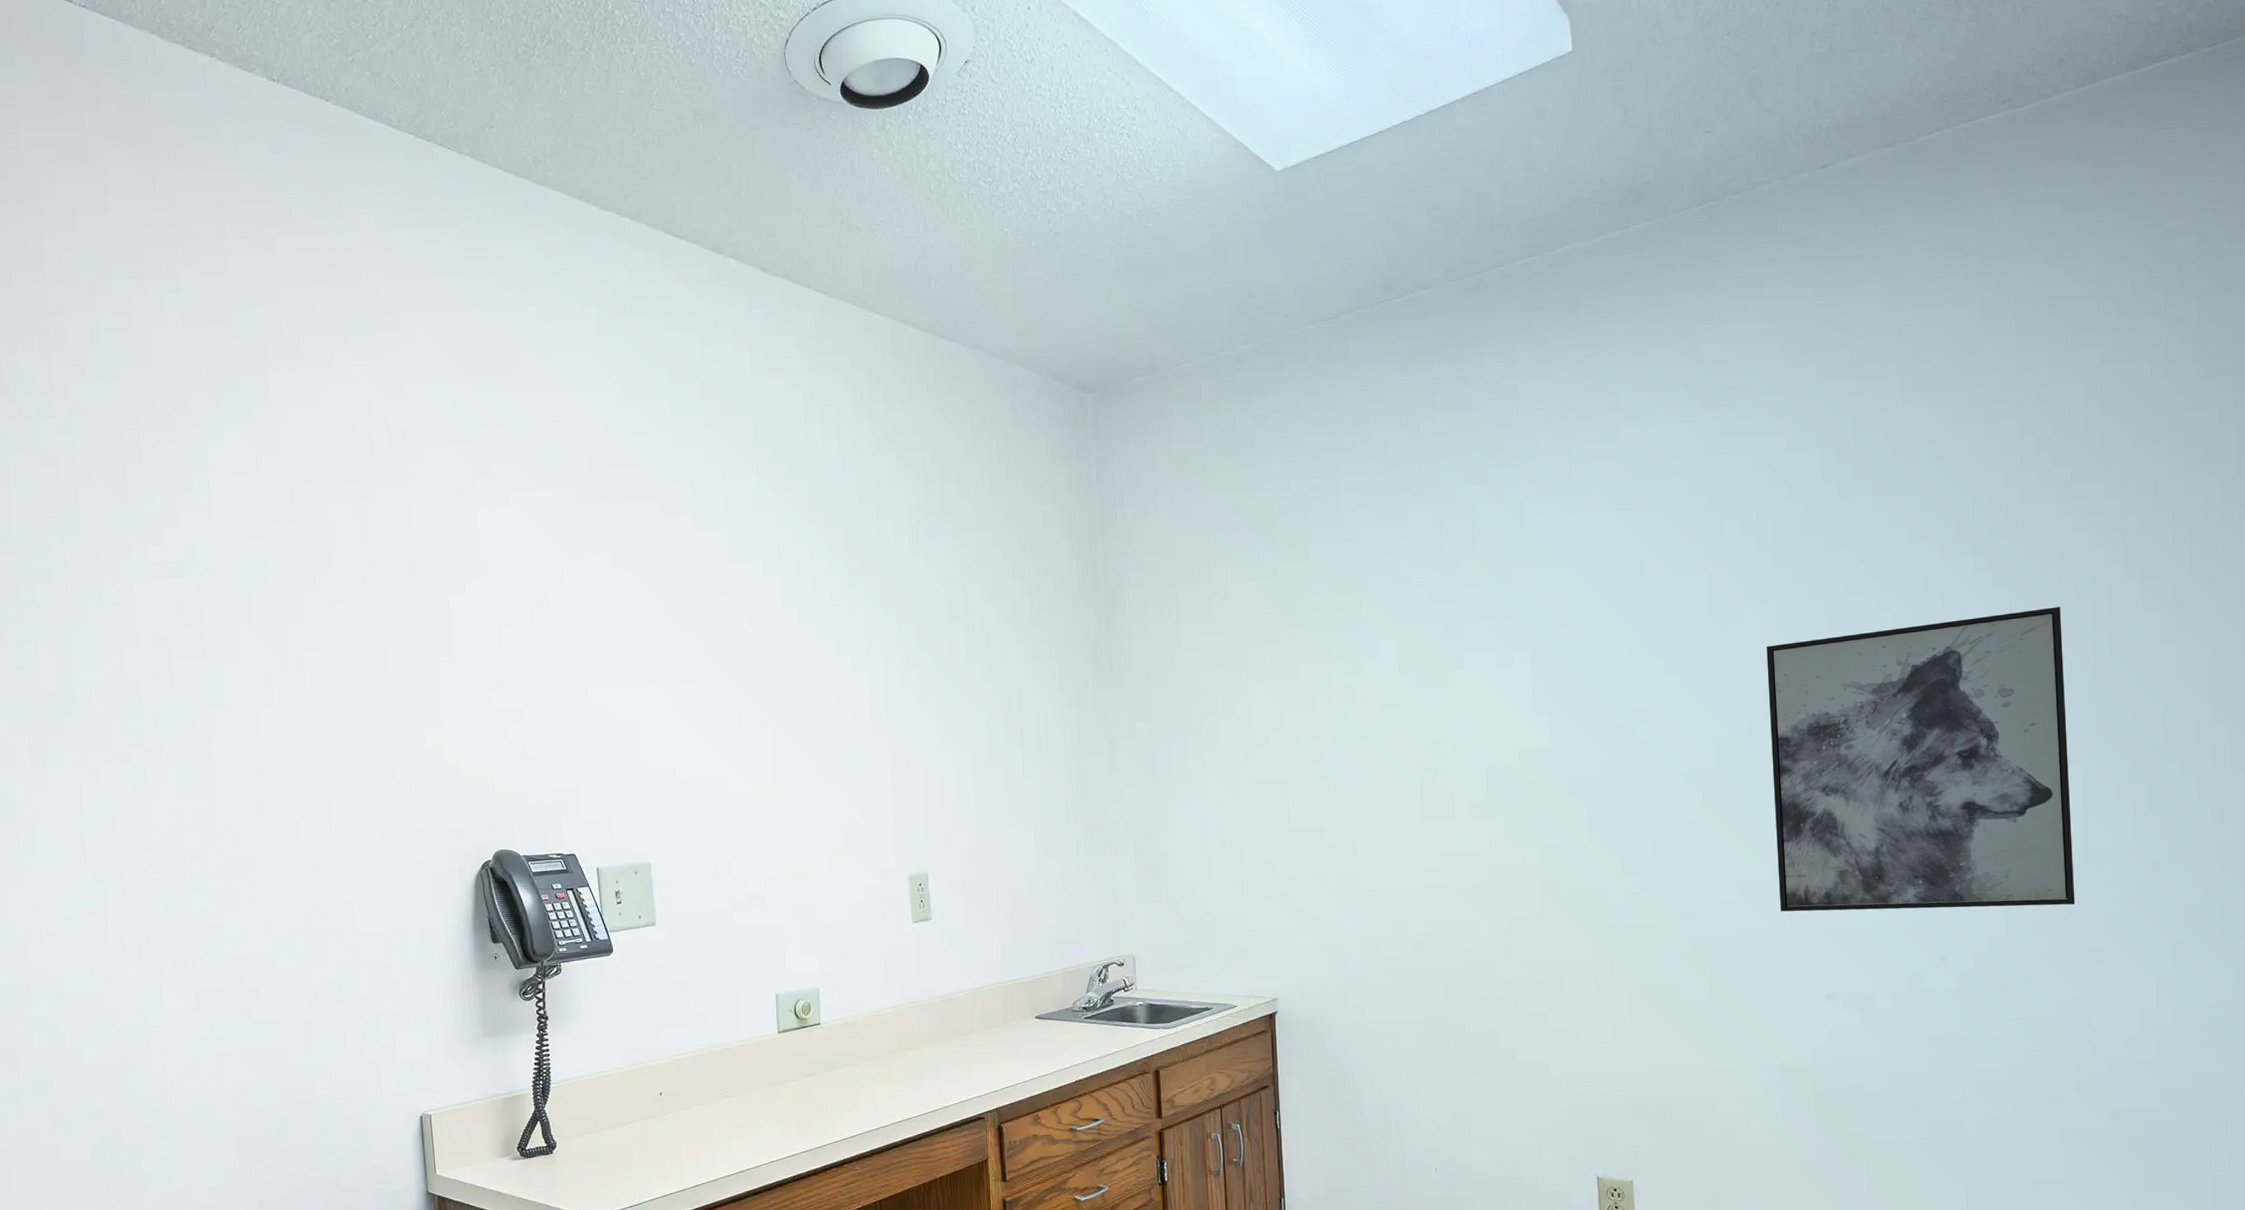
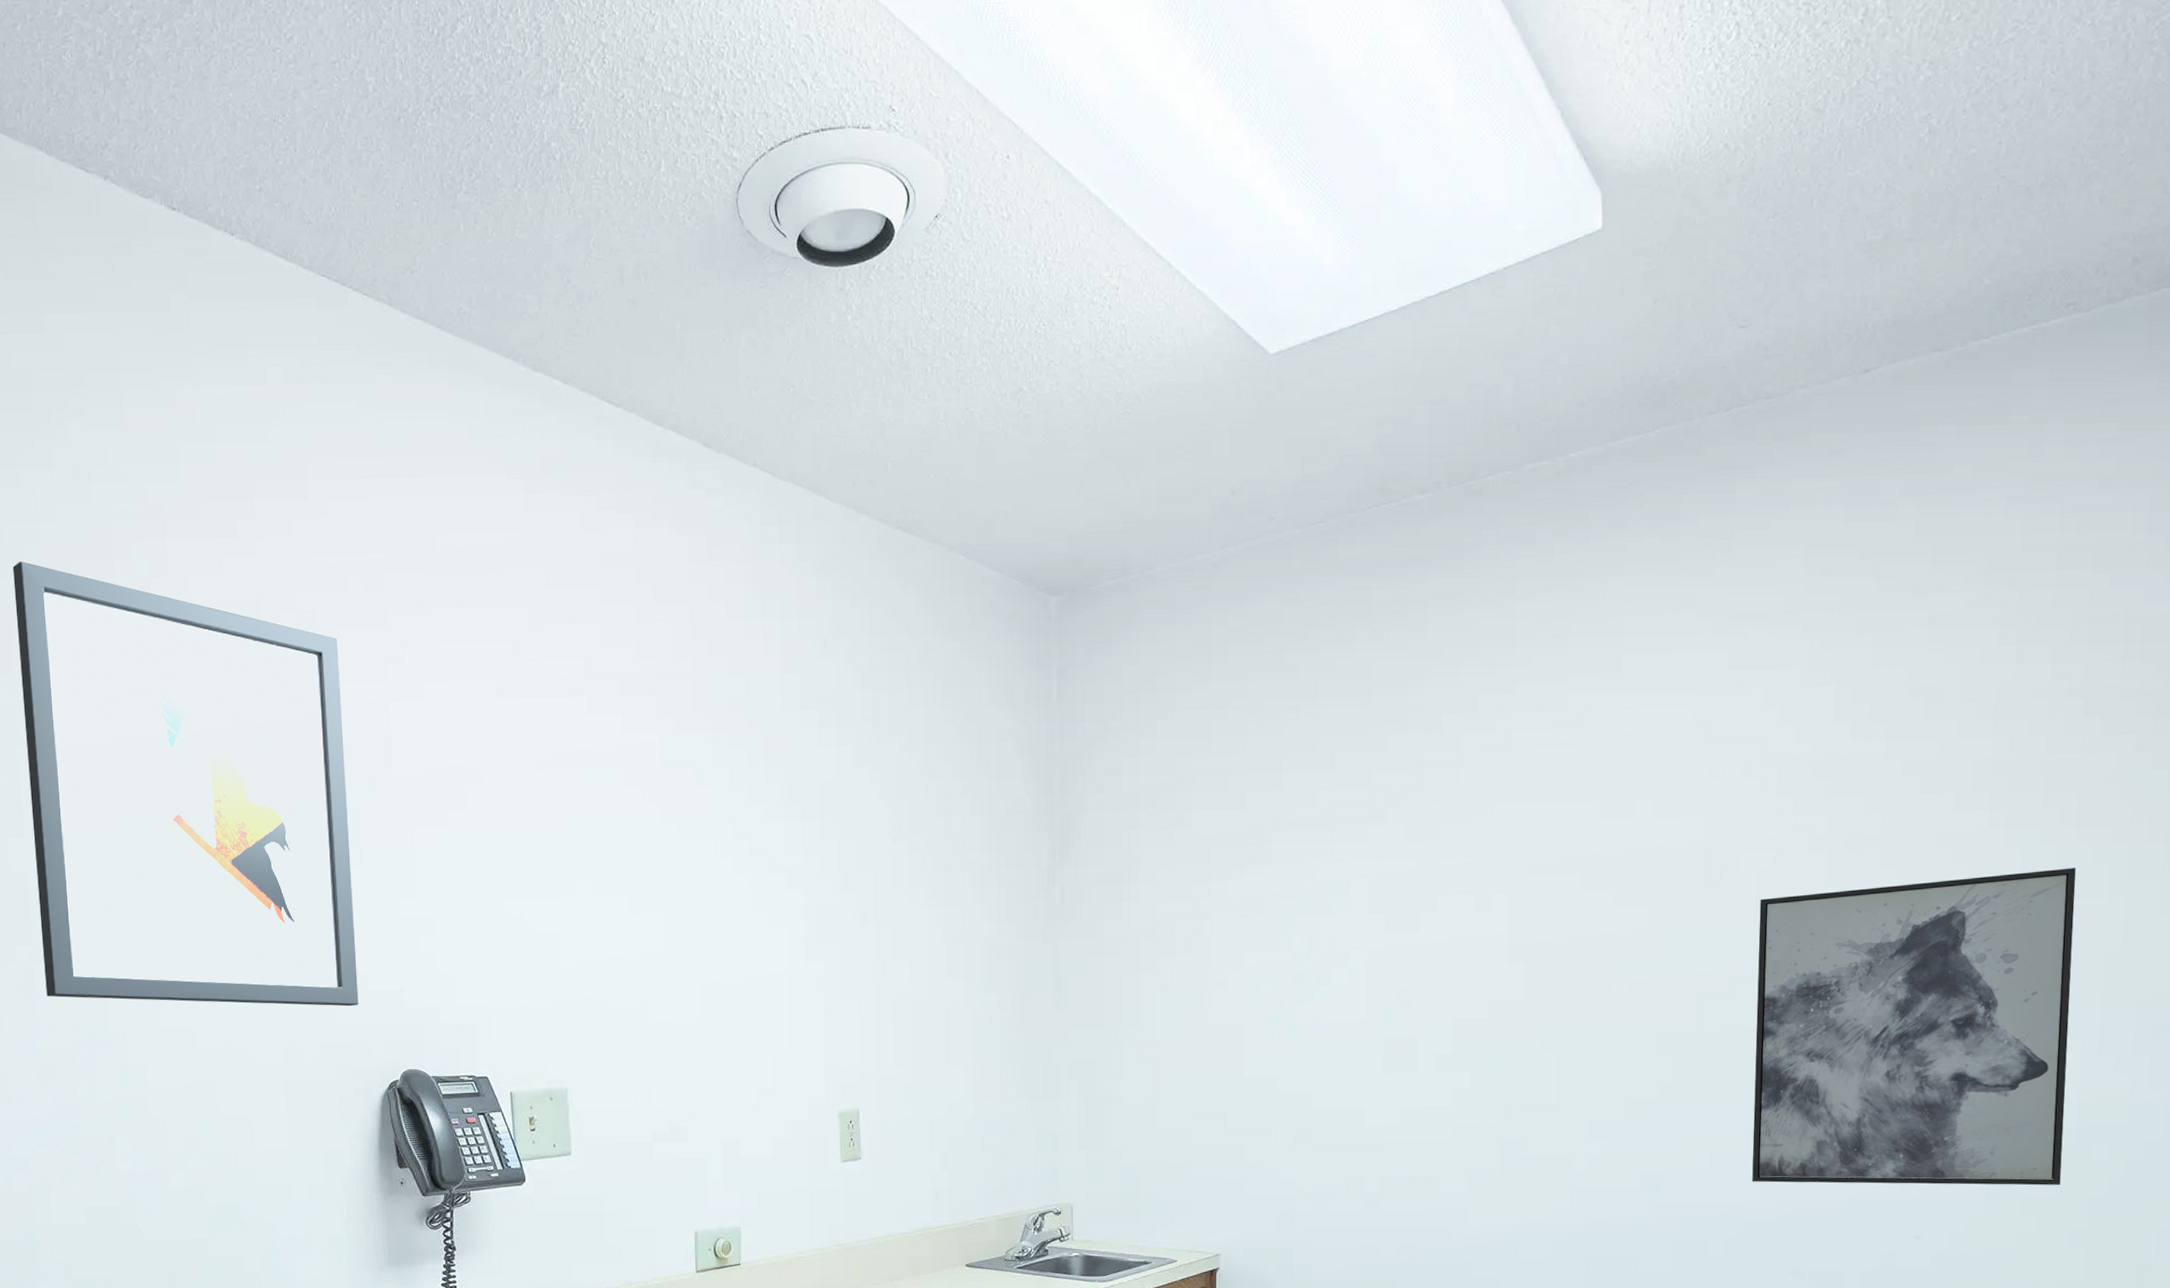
wall art: none [127,396,452,794] -> present [12,562,359,1007]

